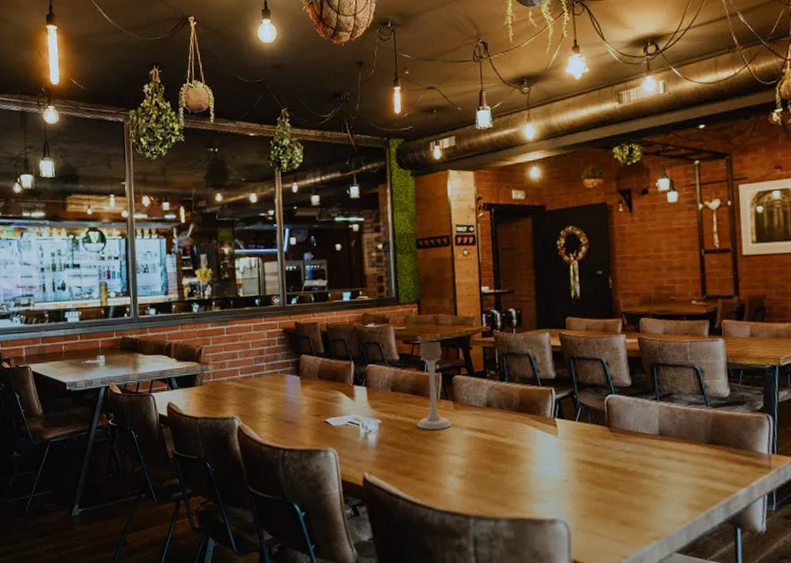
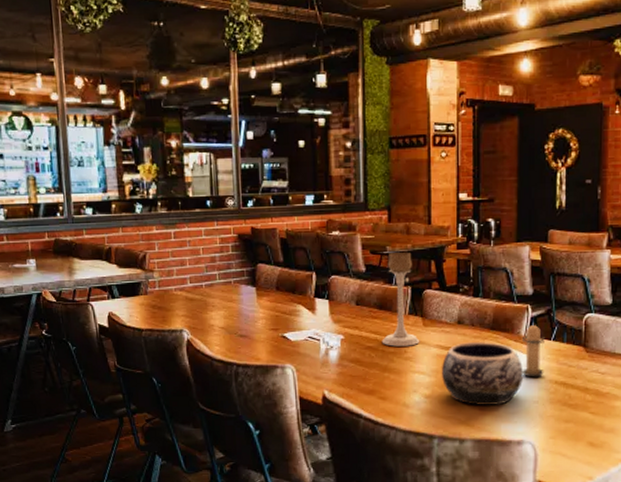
decorative bowl: none [473,424,552,485] -> present [441,342,523,405]
candle: none [547,404,572,457] -> present [521,323,546,377]

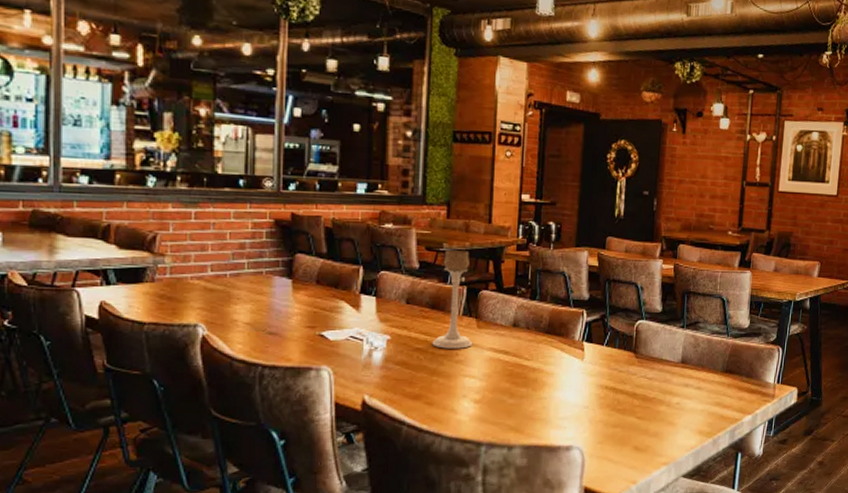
decorative bowl: present [441,342,523,405] -> none [492,346,575,411]
candle: present [521,323,546,377] -> none [575,328,599,382]

